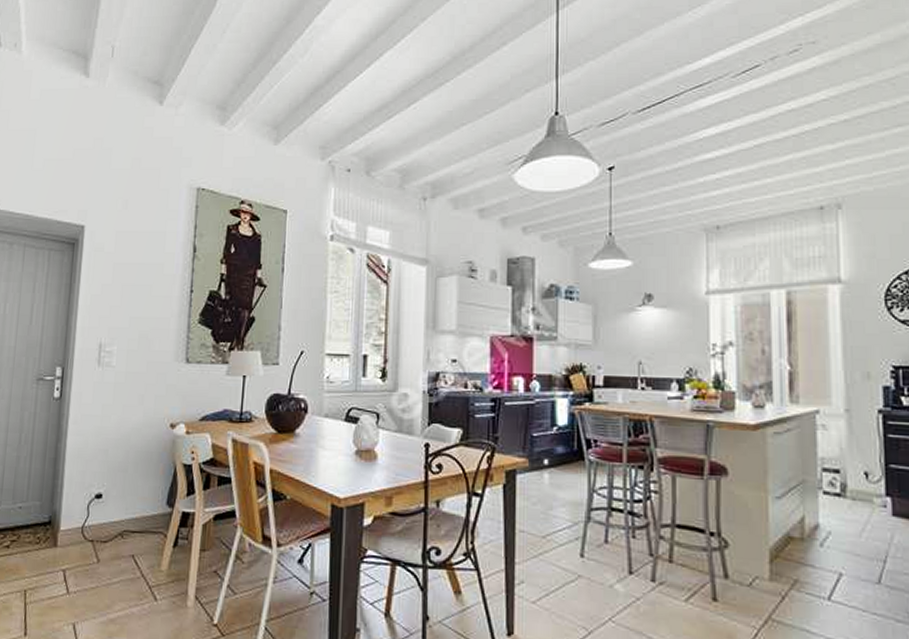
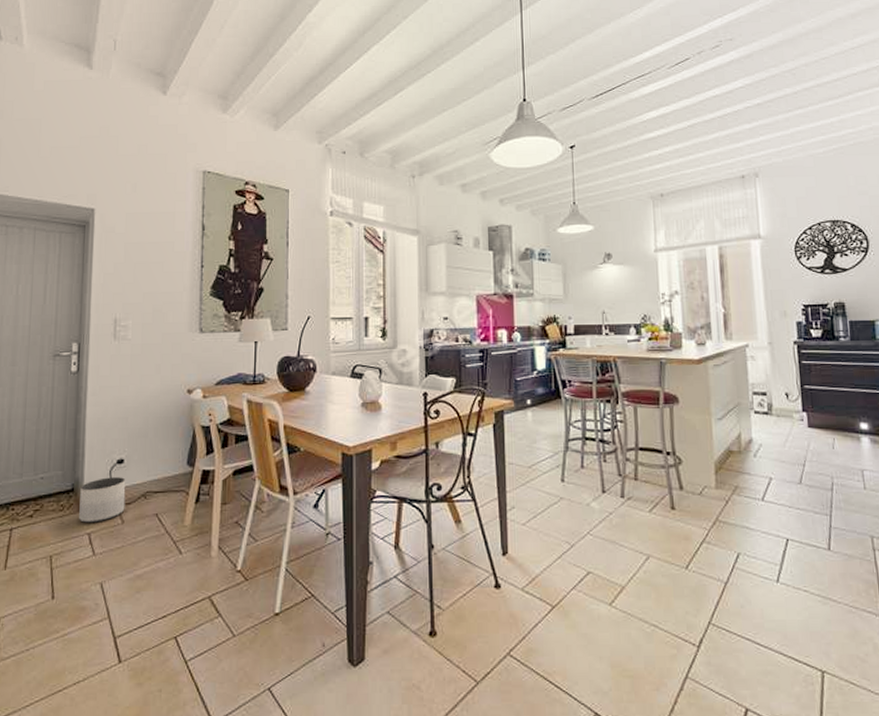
planter: none [55,512,104,559] -> present [79,477,126,523]

